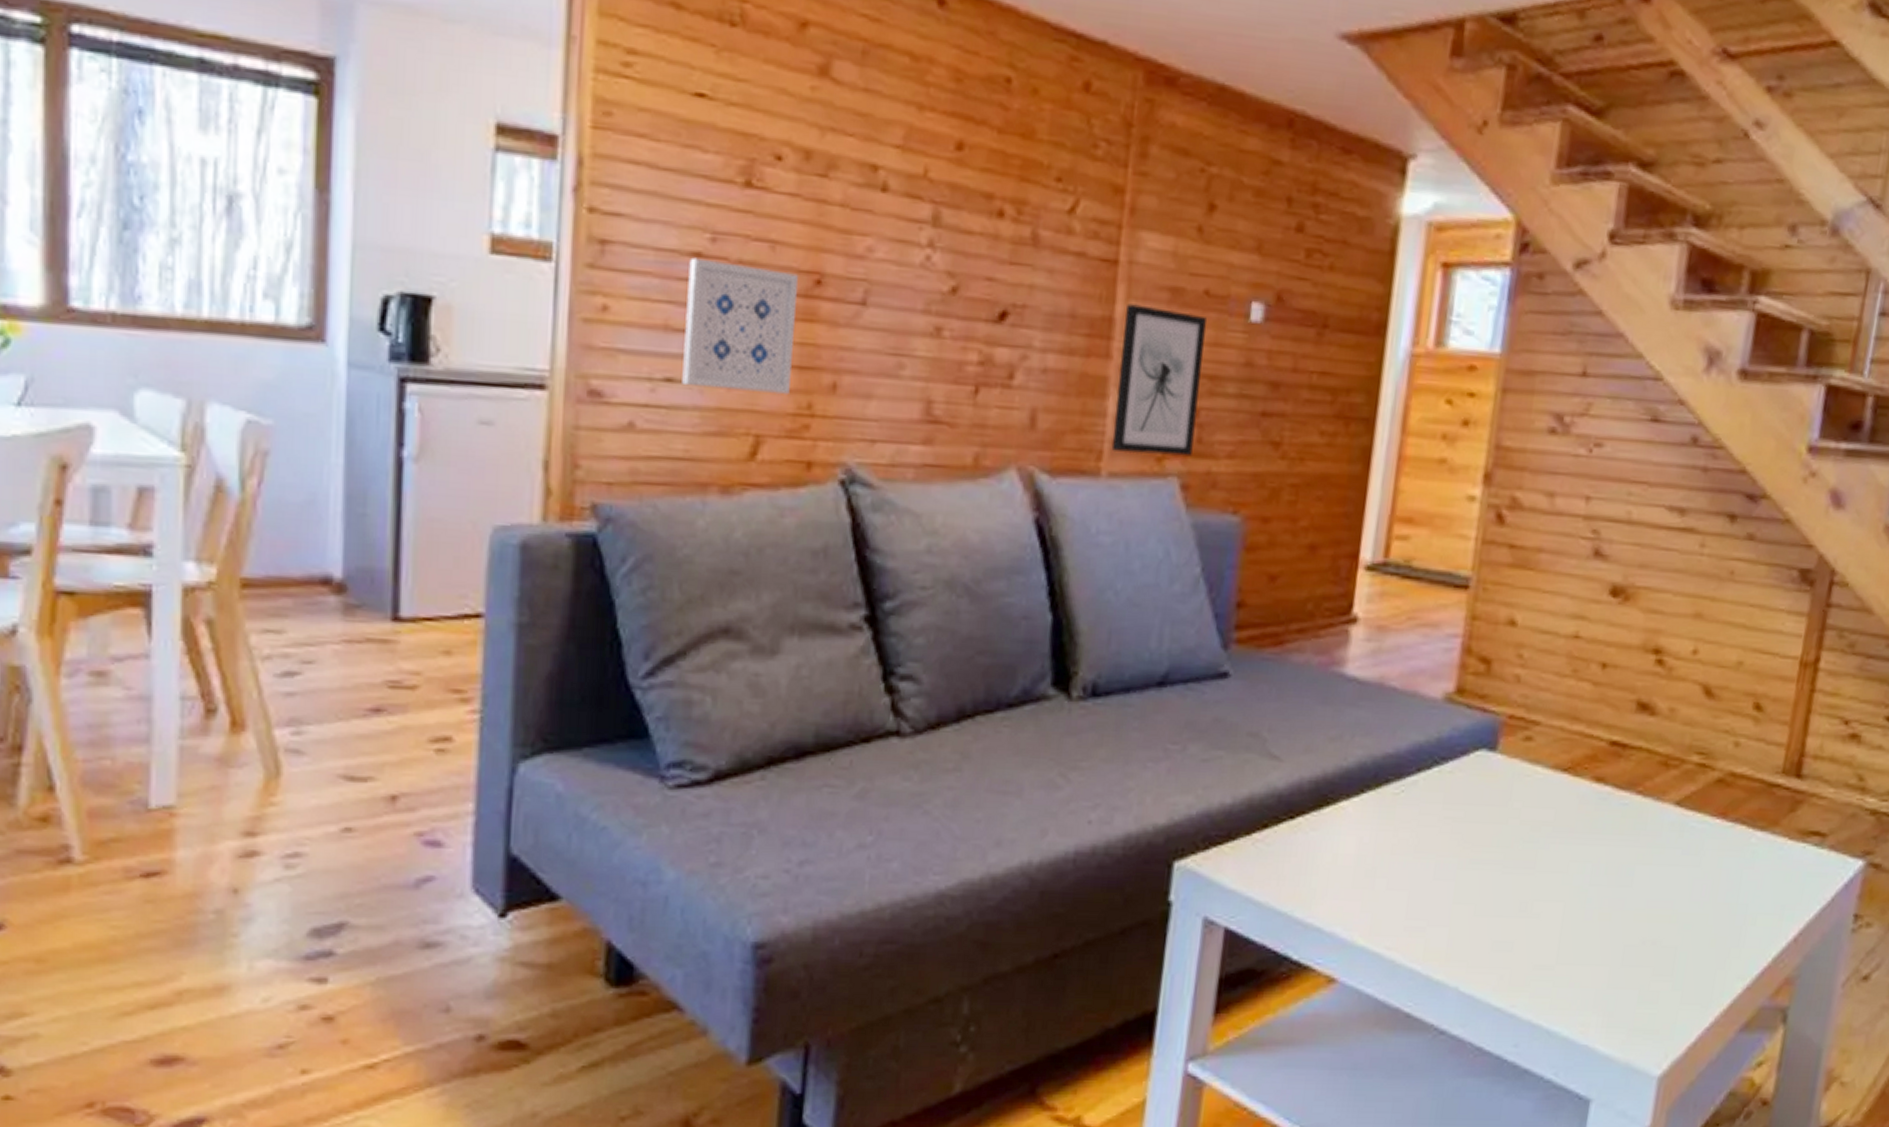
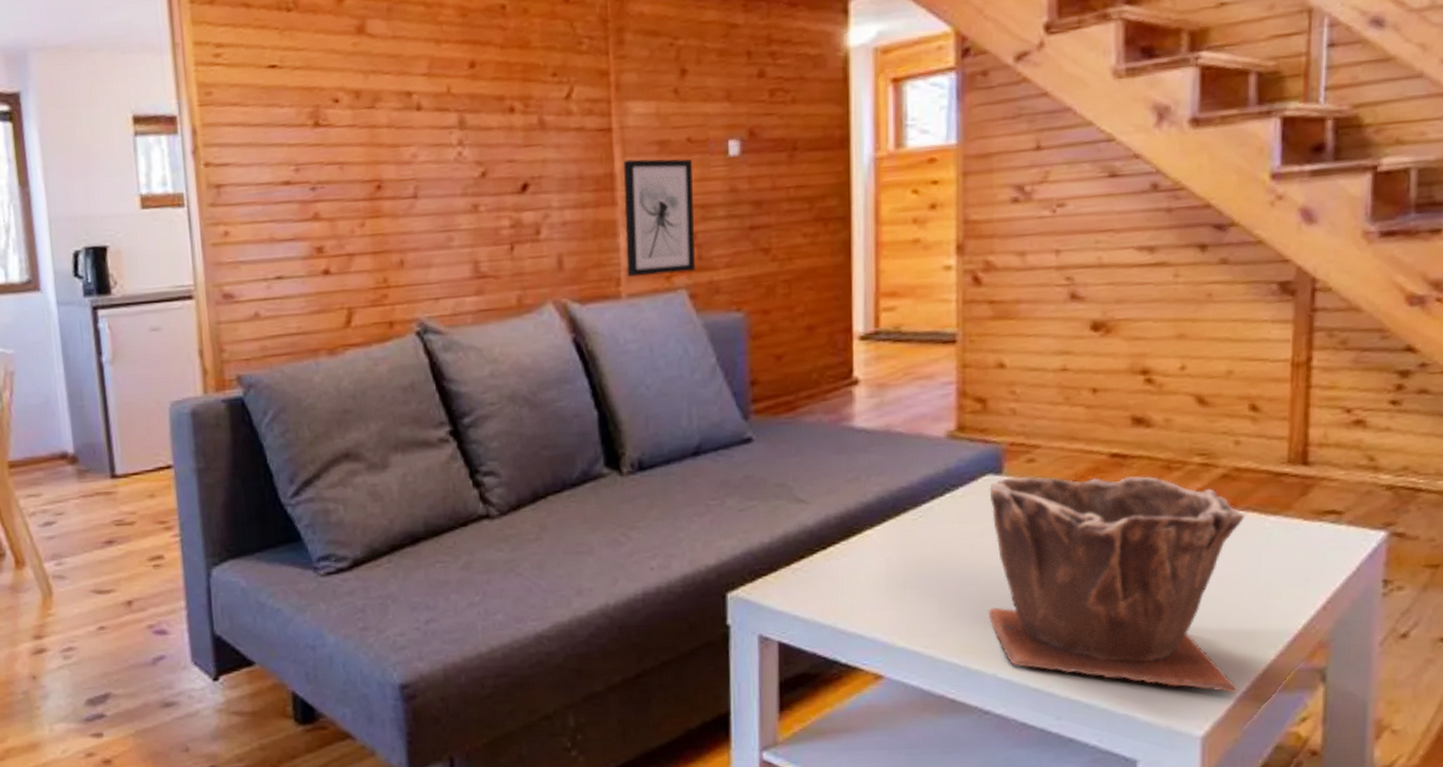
wall art: present [682,257,798,394] -> none [282,184,369,280]
plant pot: none [1459,756,1734,1030] -> present [988,476,1245,694]

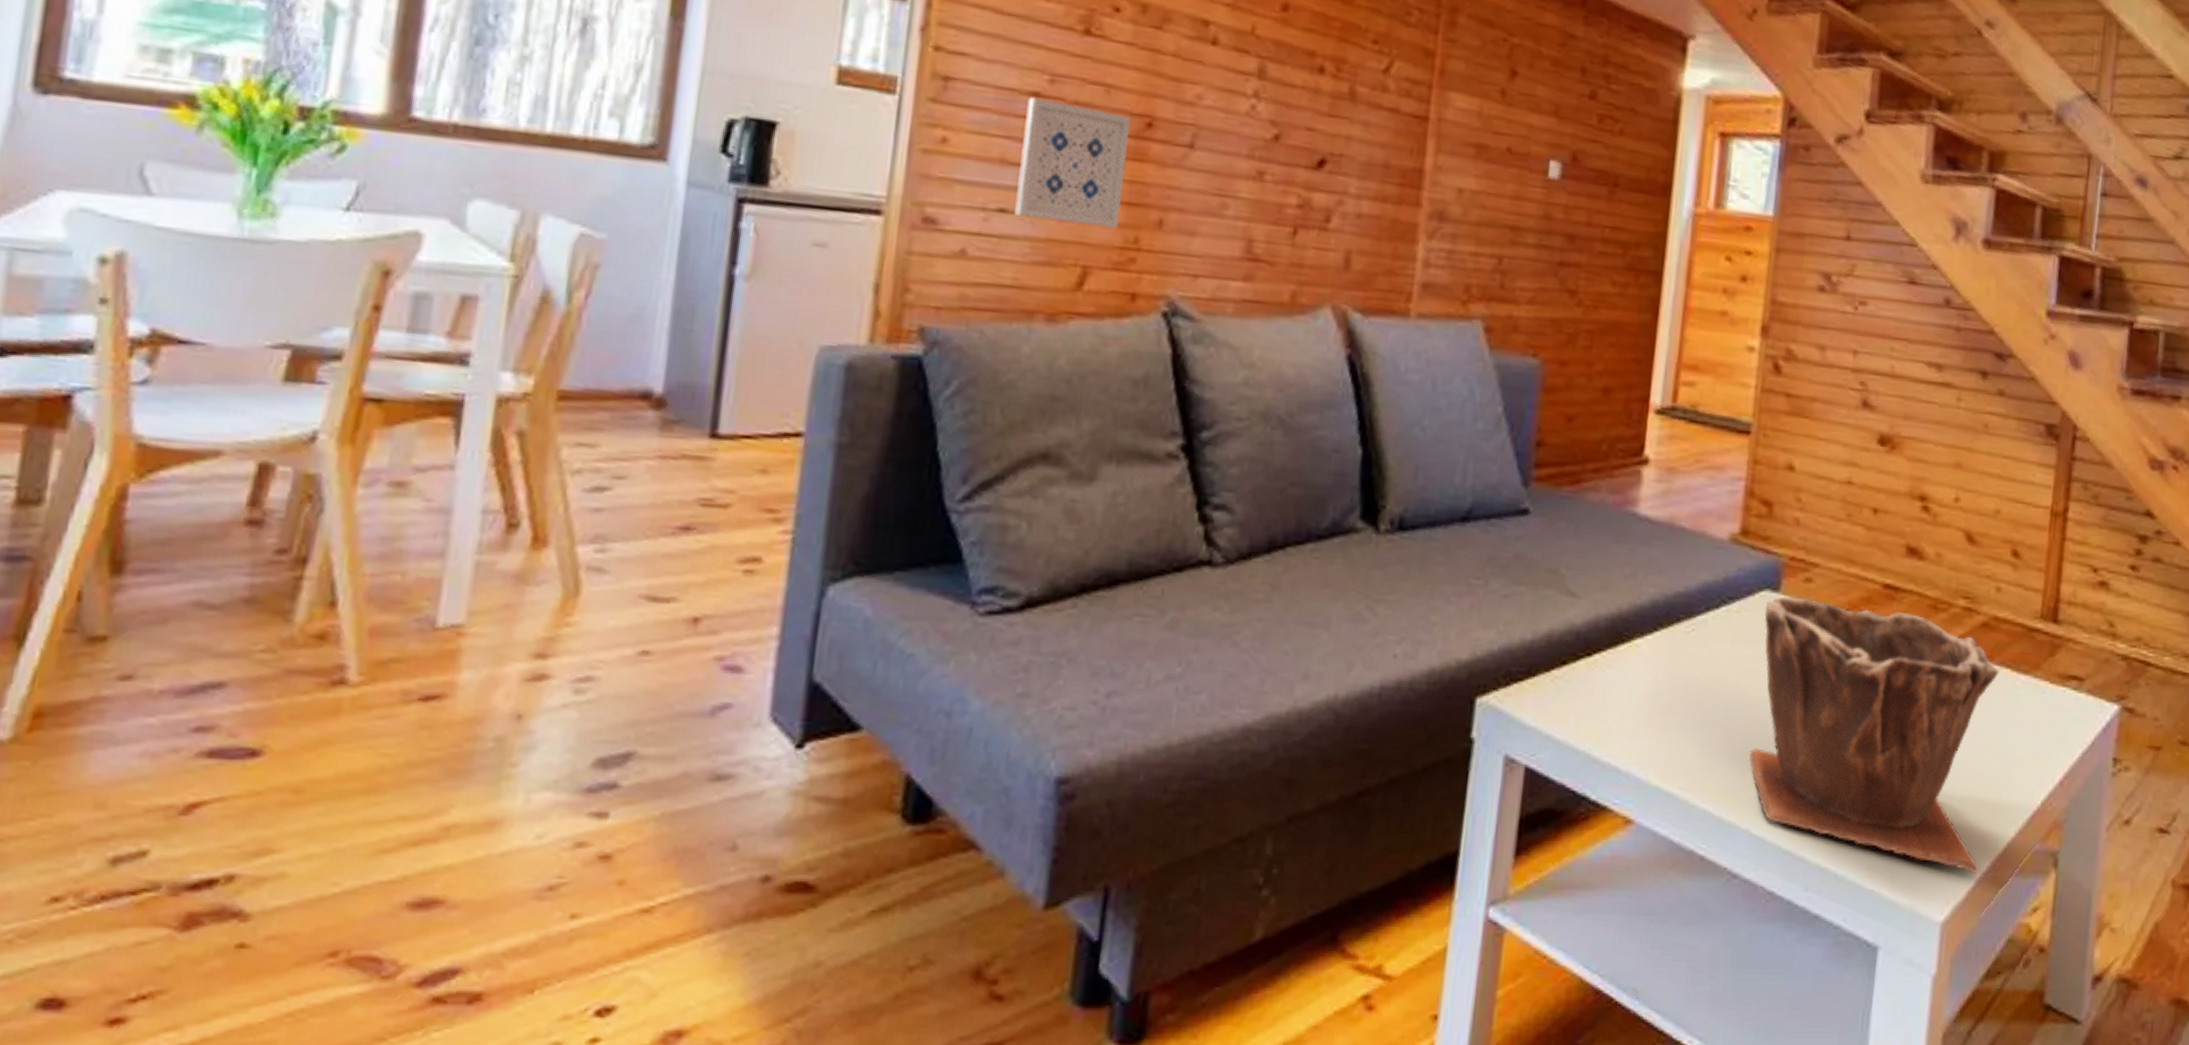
wall art: none [282,184,369,280] -> present [1014,96,1130,228]
wall art: present [624,158,695,278] -> none [1420,157,1510,301]

